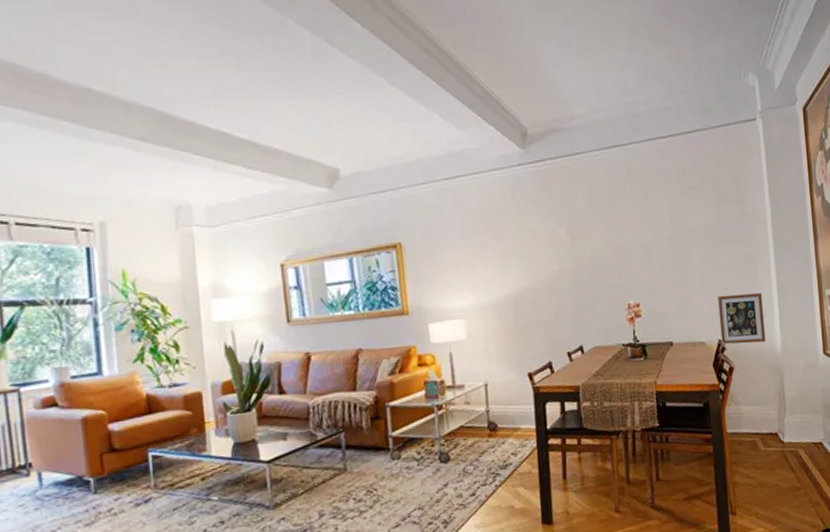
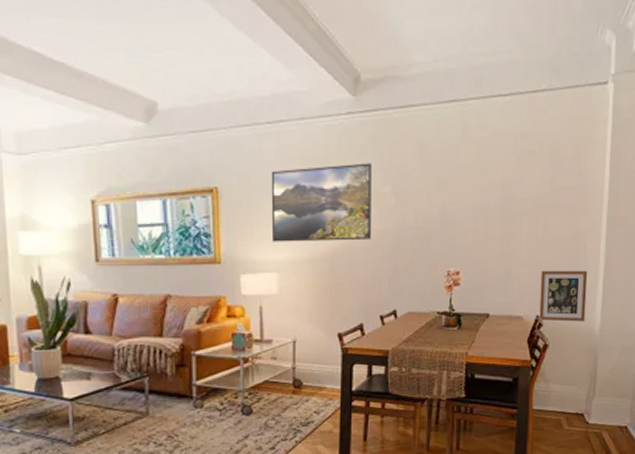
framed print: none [450,208,551,290] -> present [271,163,372,242]

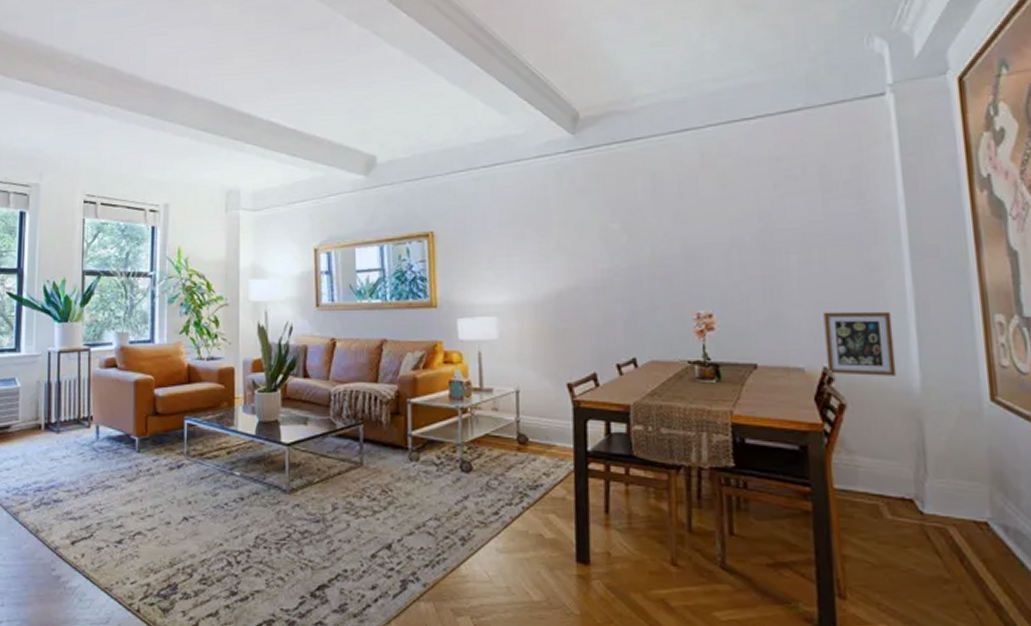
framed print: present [271,163,372,242] -> none [487,199,600,285]

